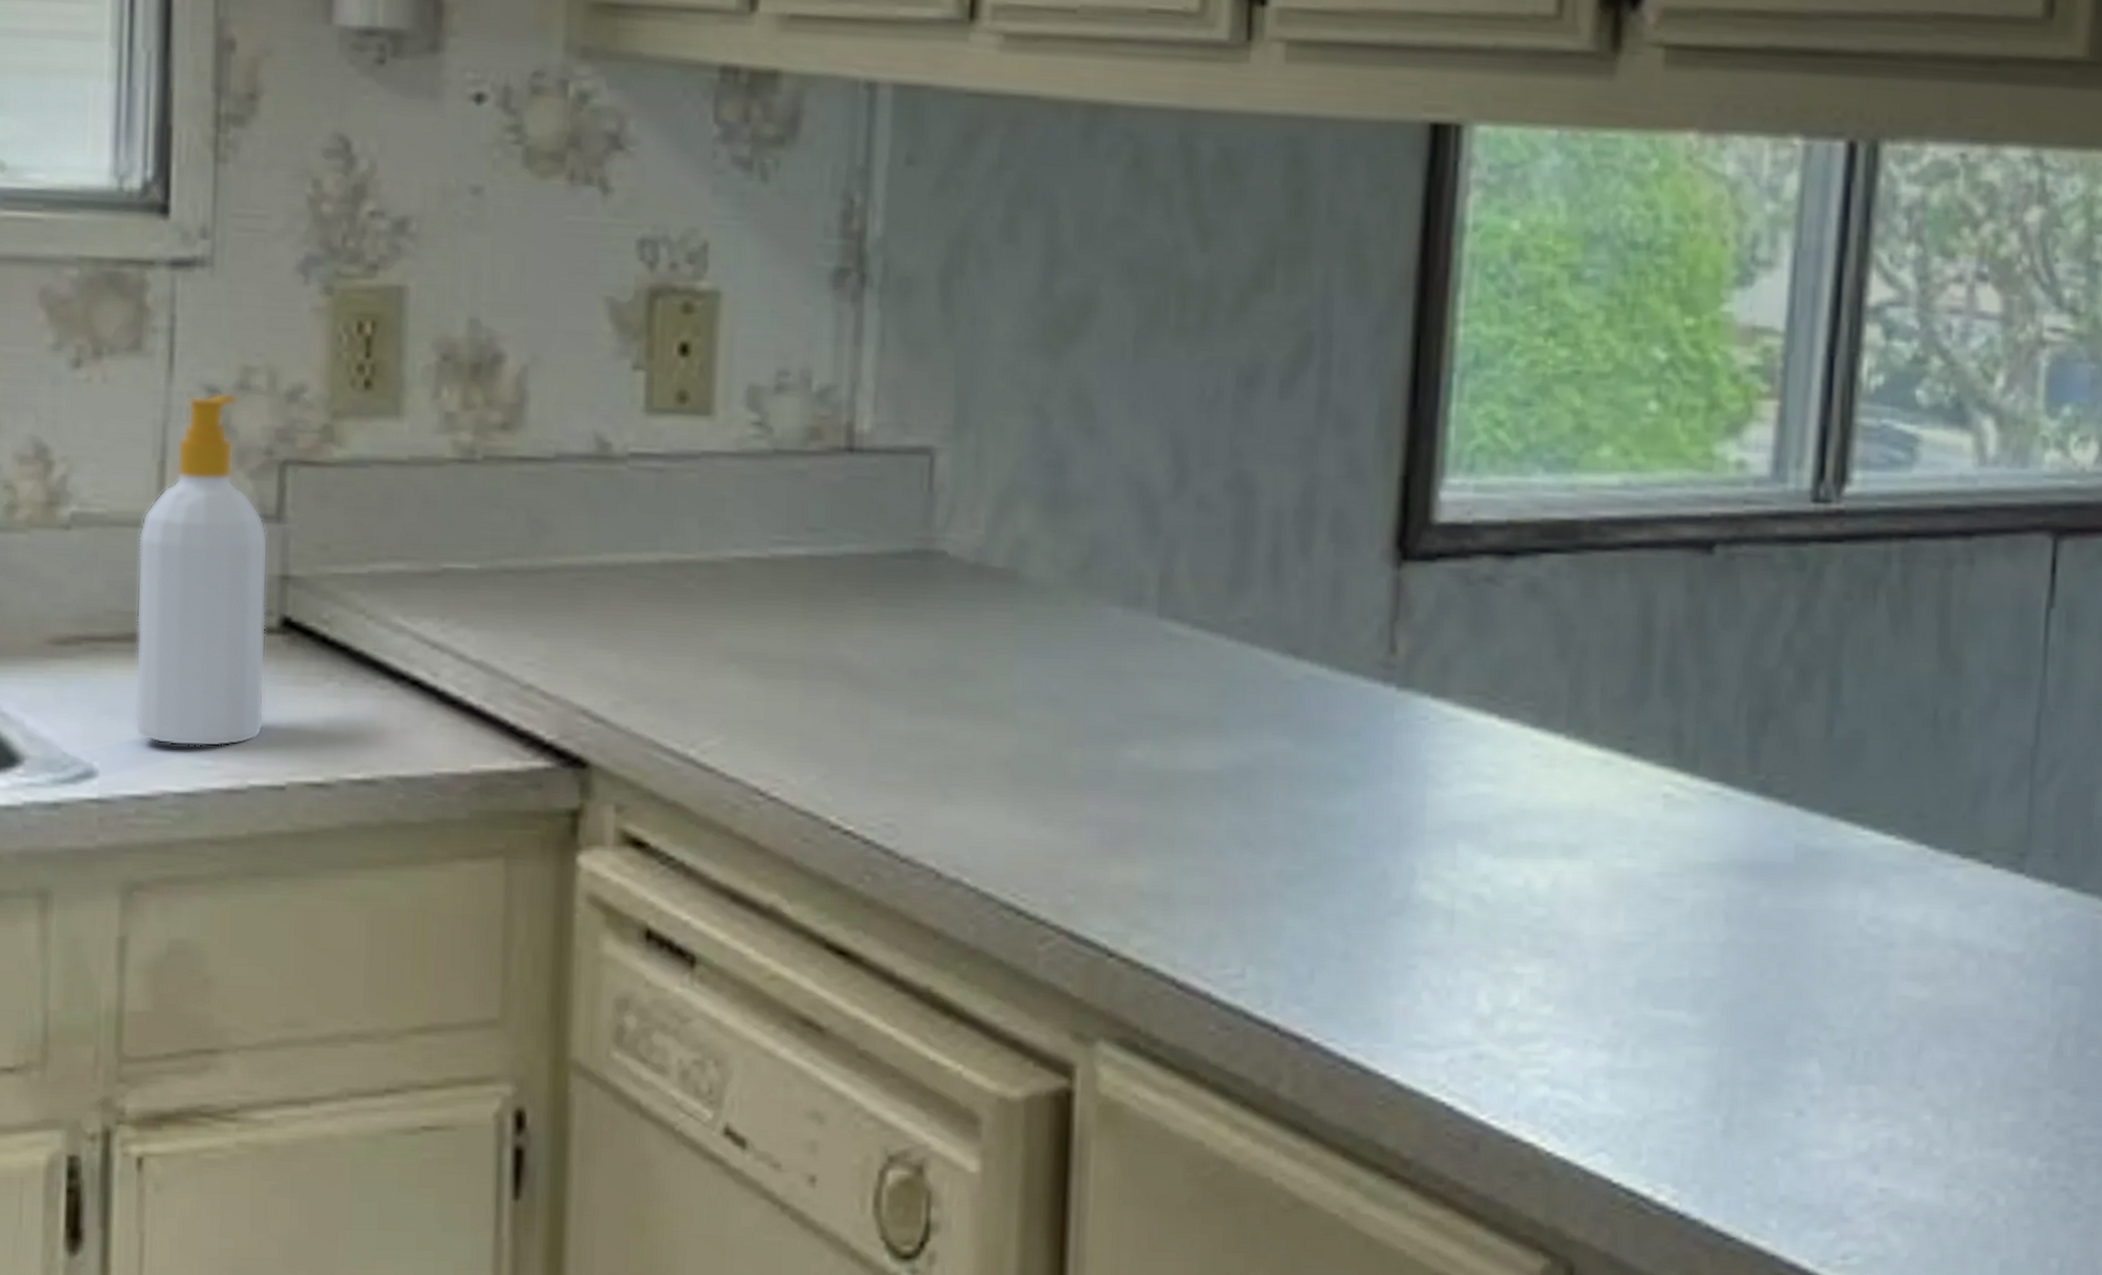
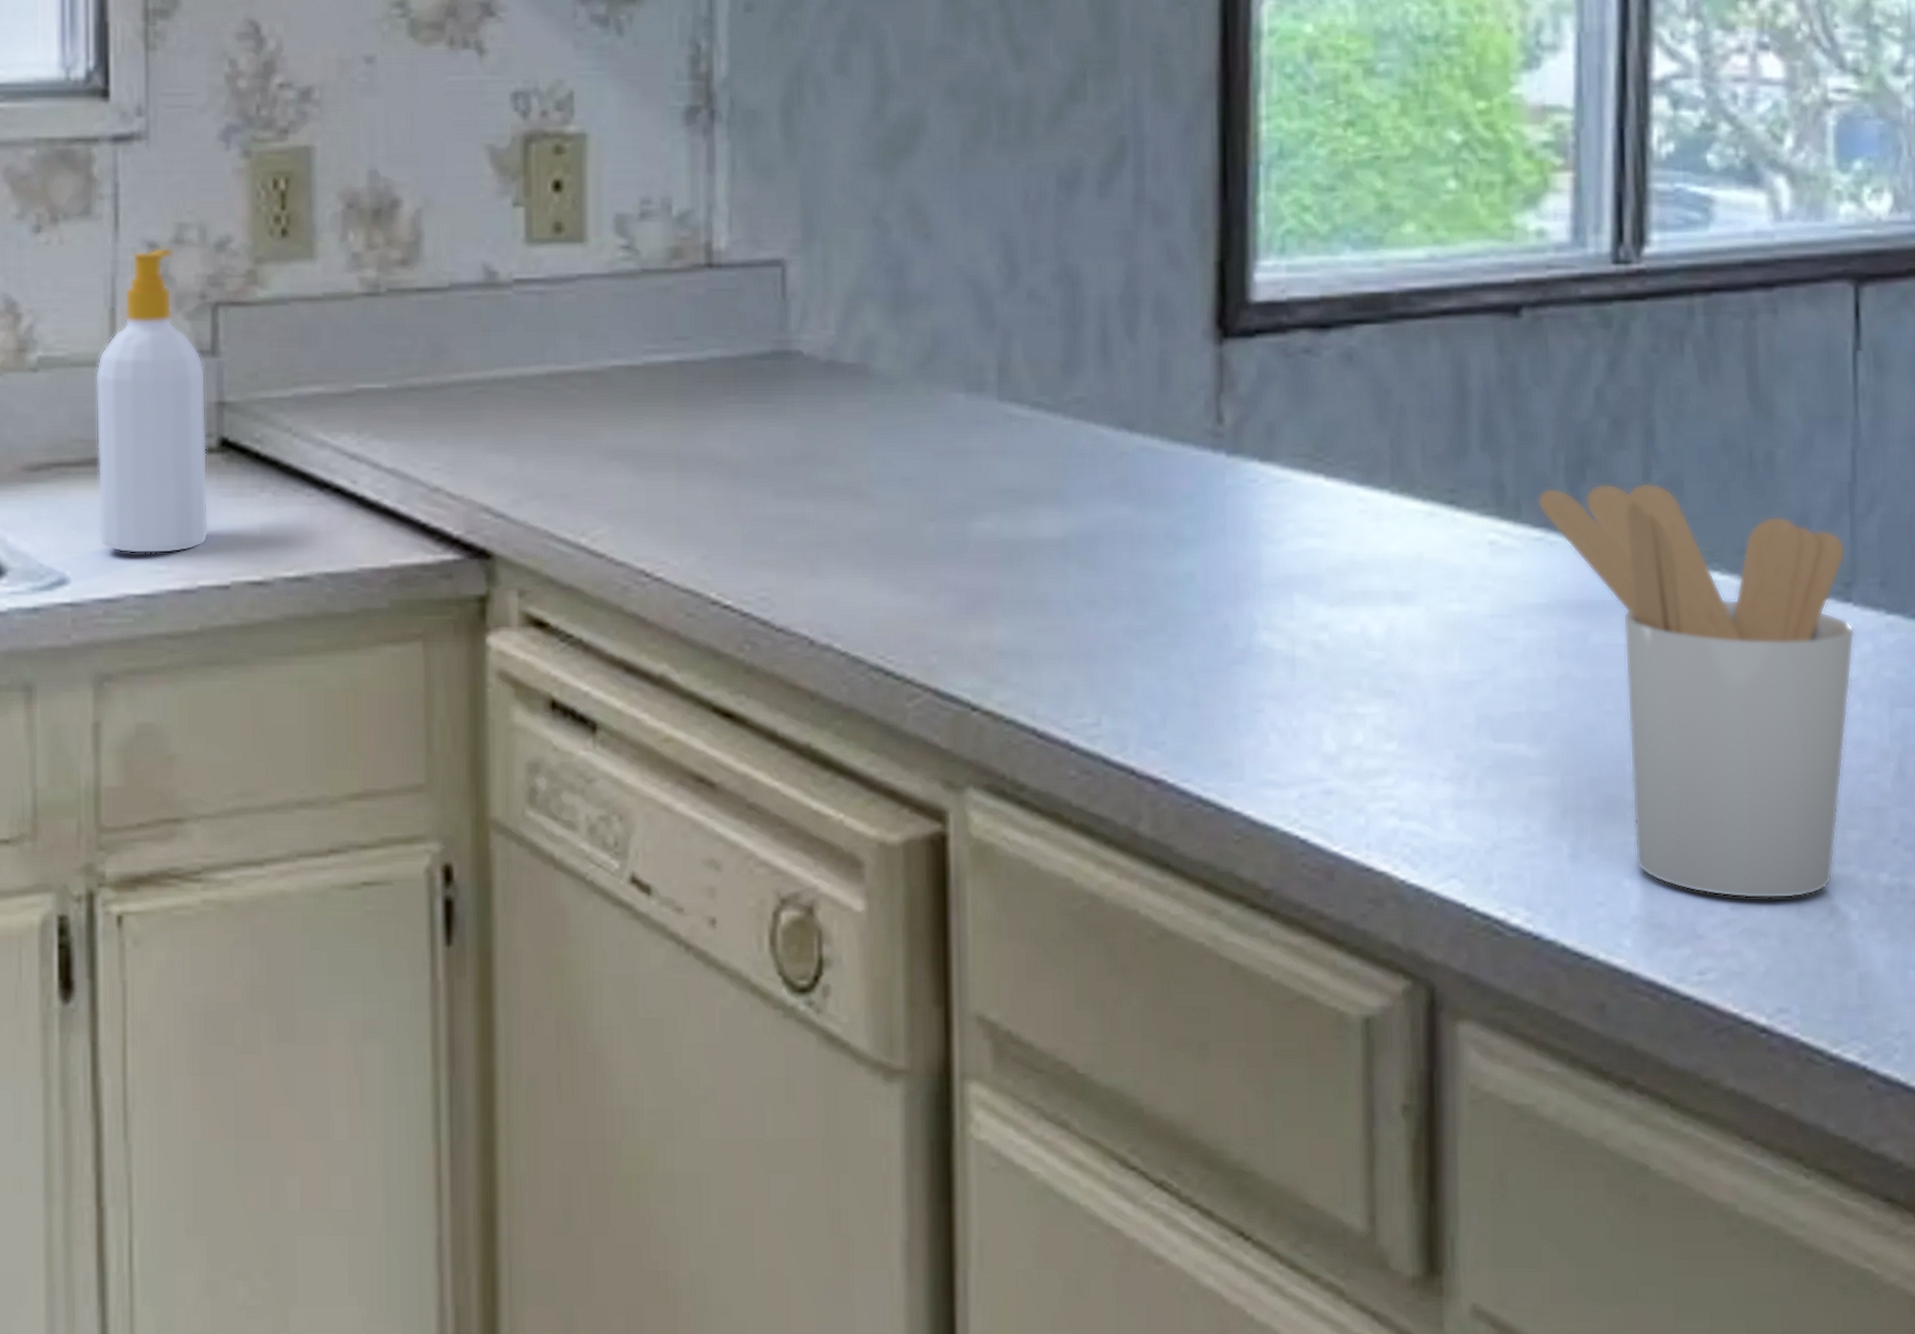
utensil holder: none [1716,737,2026,1182] -> present [1537,482,1856,899]

